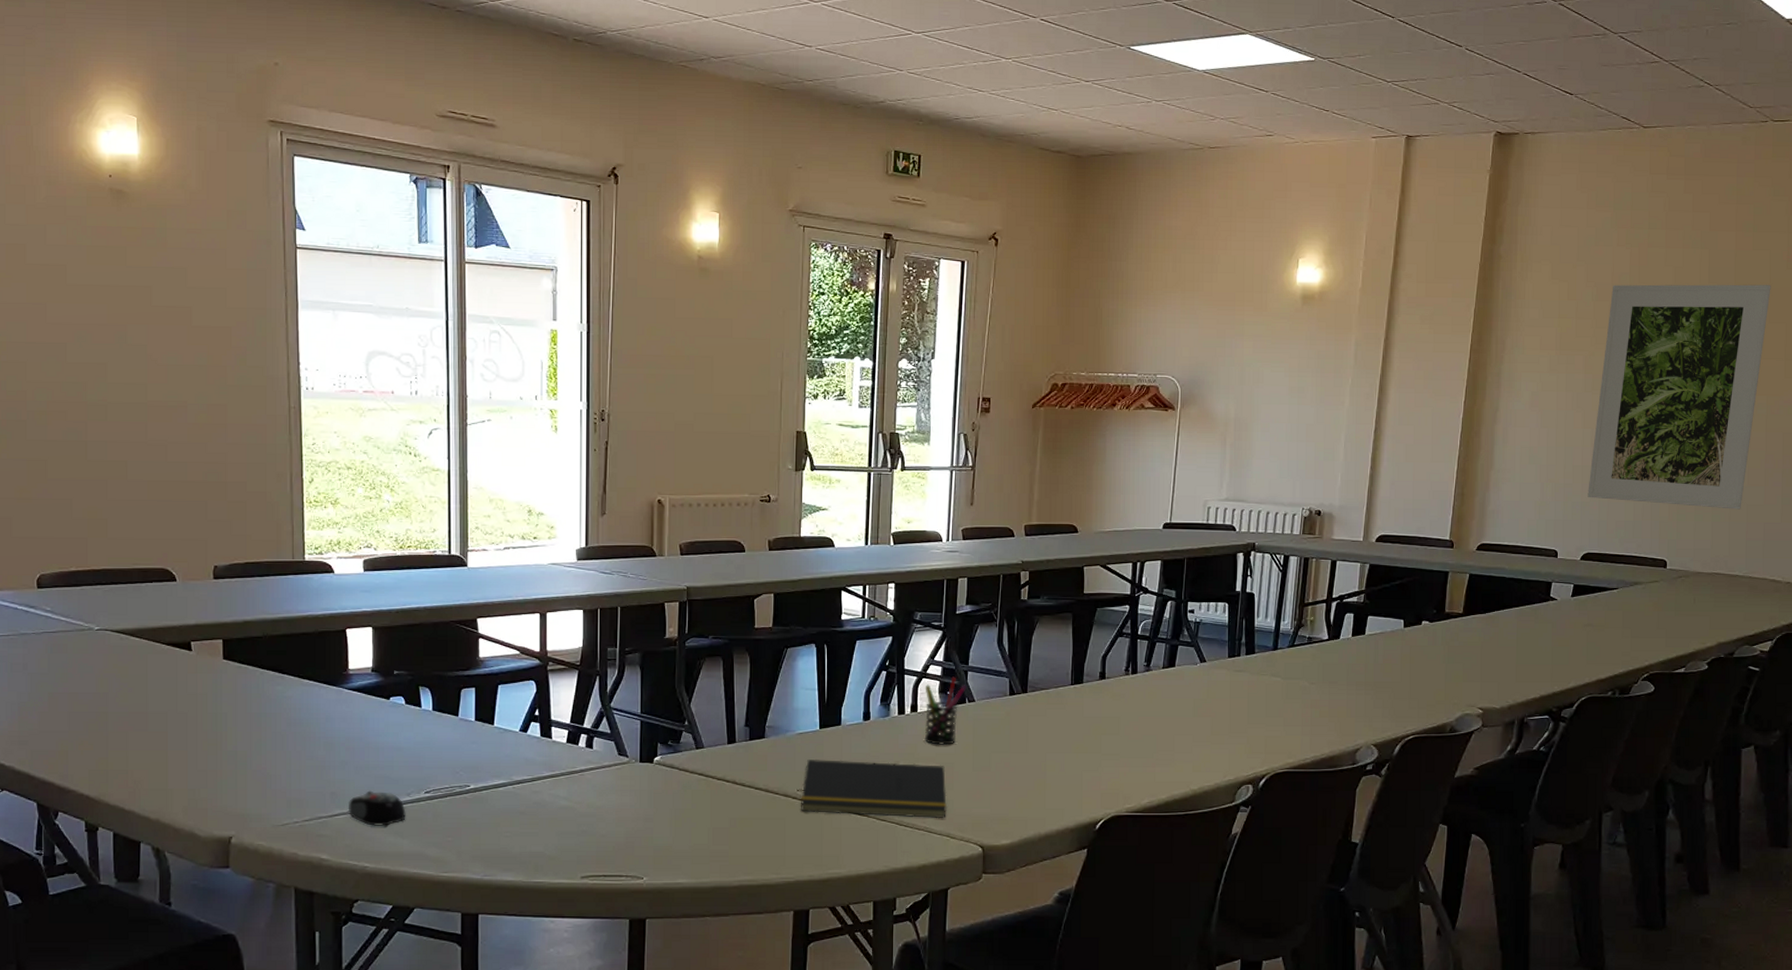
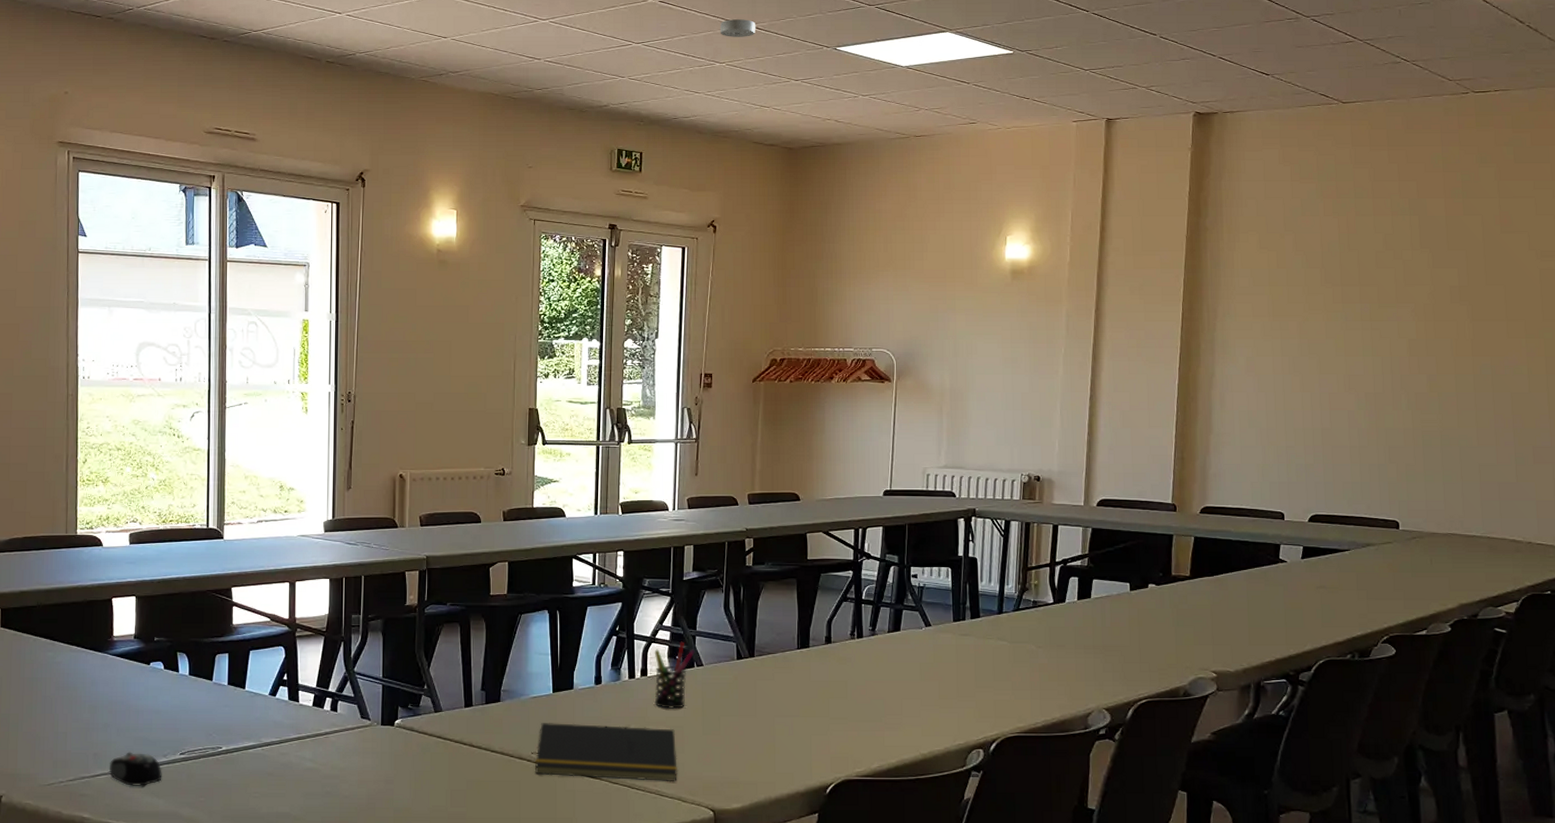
smoke detector: none [1006,10,1045,31] -> present [719,19,755,37]
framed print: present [1587,284,1771,510] -> none [1311,248,1486,470]

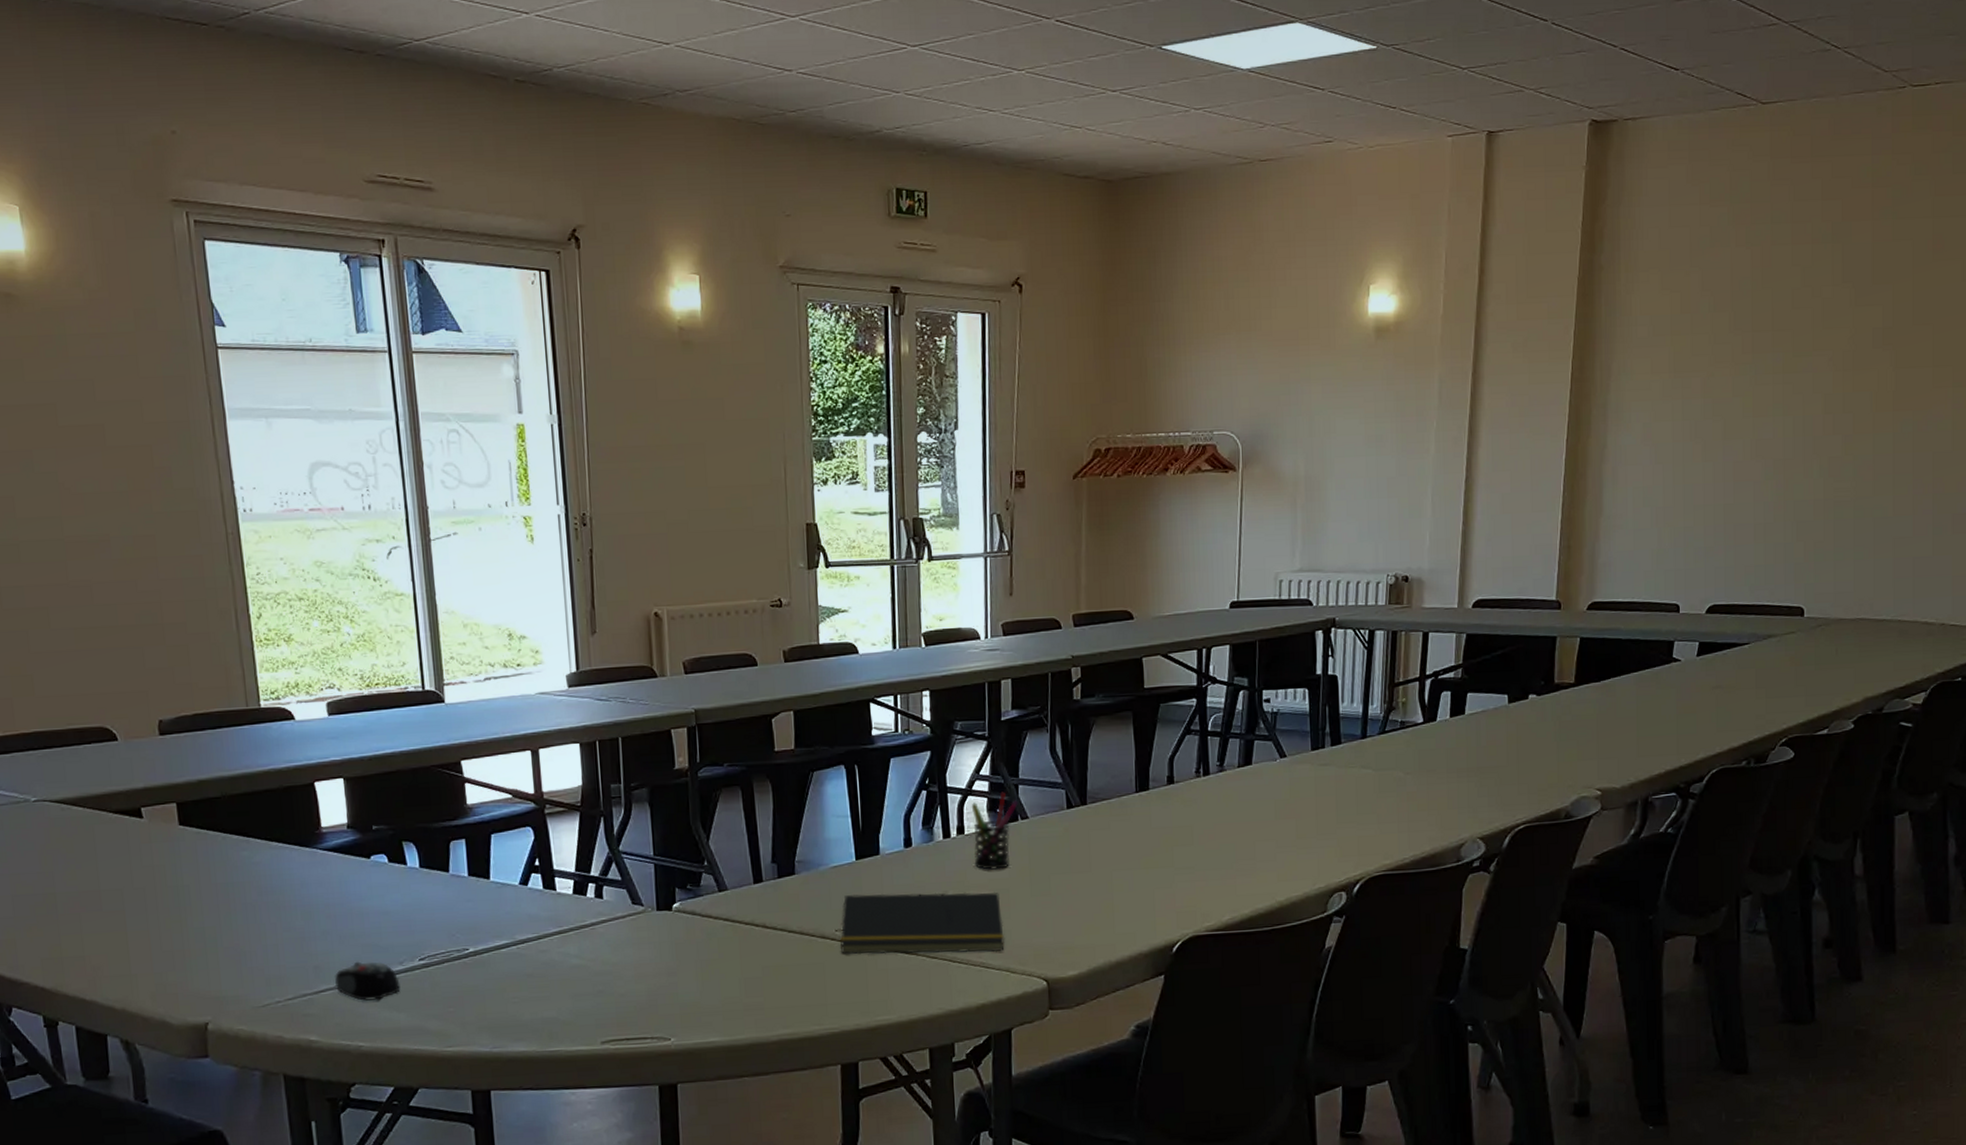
smoke detector: present [719,19,755,37] -> none [1016,10,1061,35]

